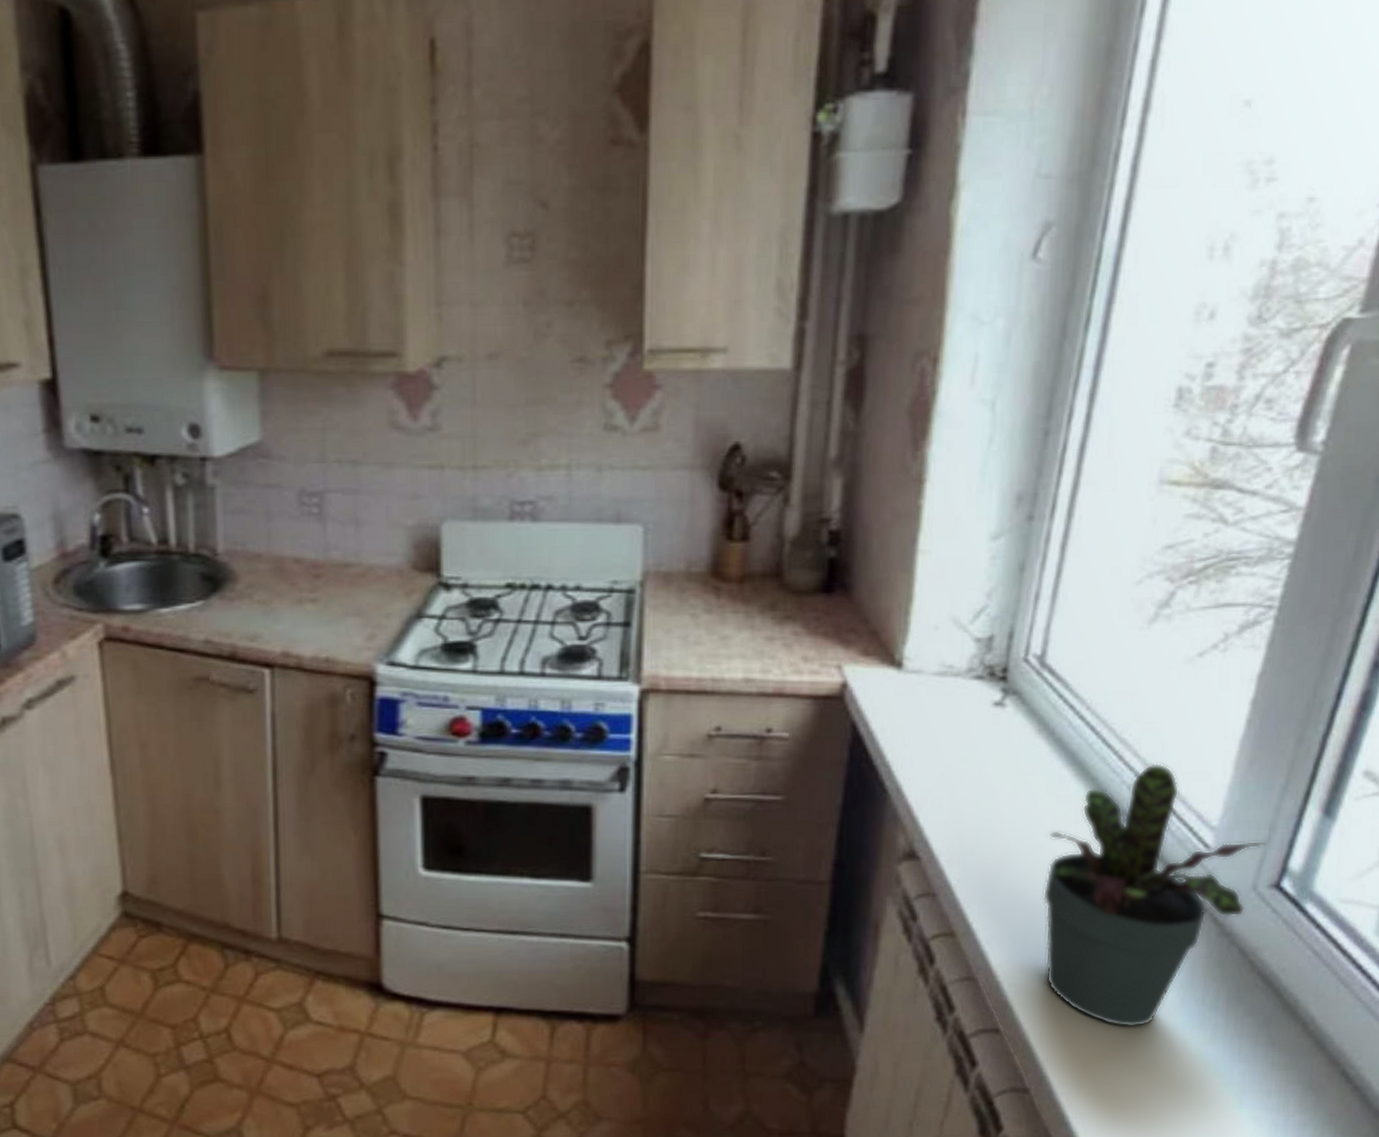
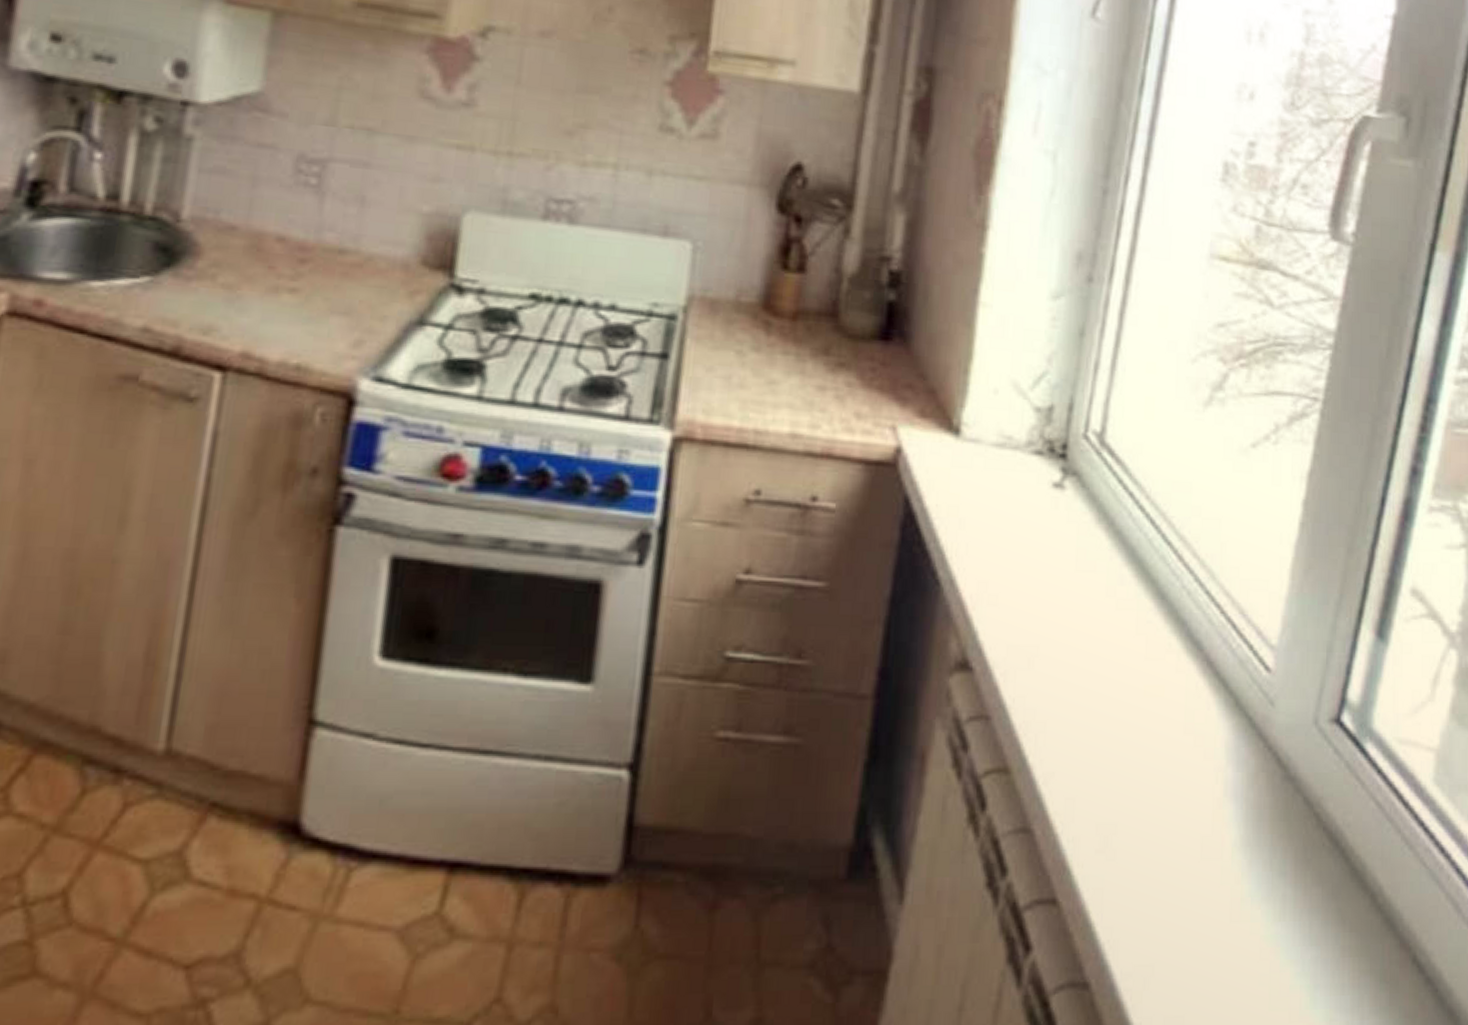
potted plant: present [1042,763,1268,1029] -> none [1103,567,1326,900]

